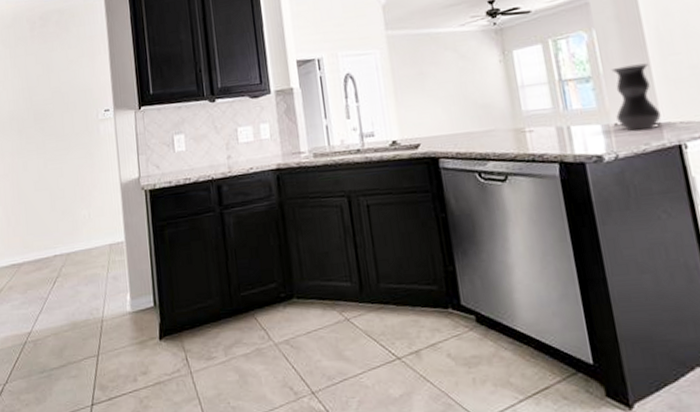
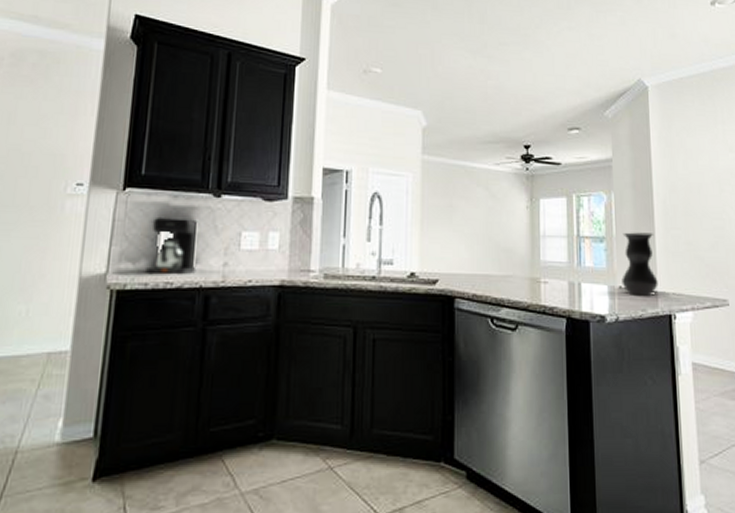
coffee maker: none [165,124,207,174] -> present [144,216,198,275]

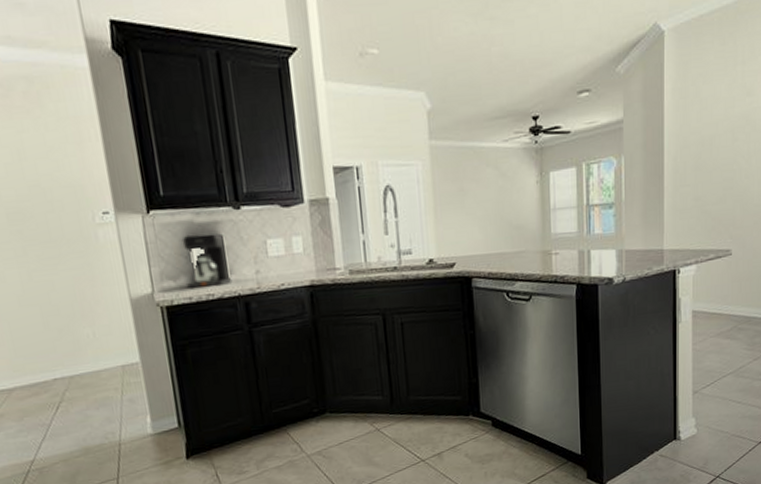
vase: present [621,232,658,297] -> none [629,193,665,257]

